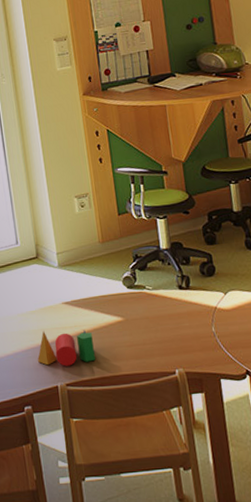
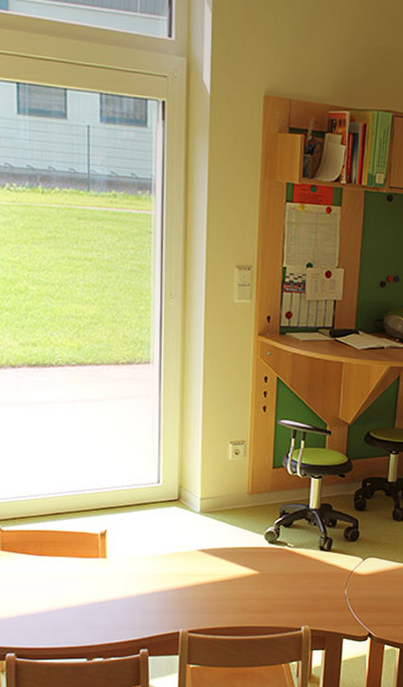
toy blocks: present [38,330,95,367] -> none [162,576,224,613]

